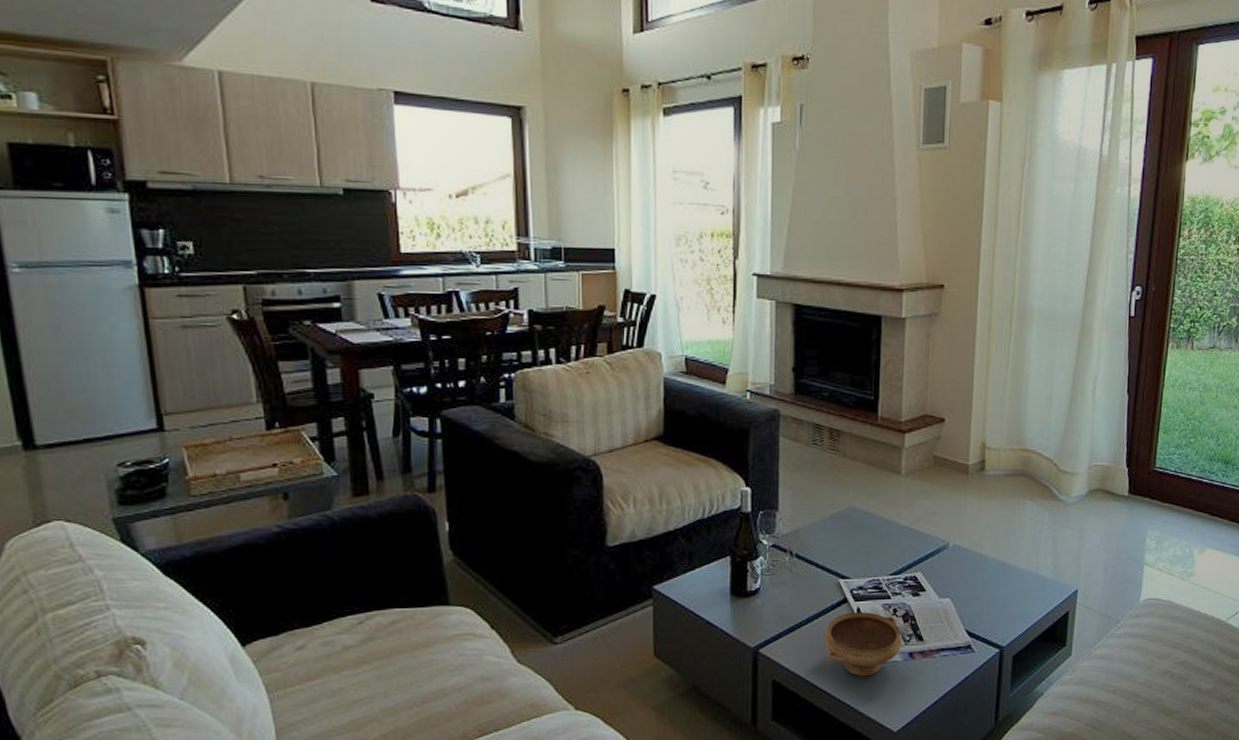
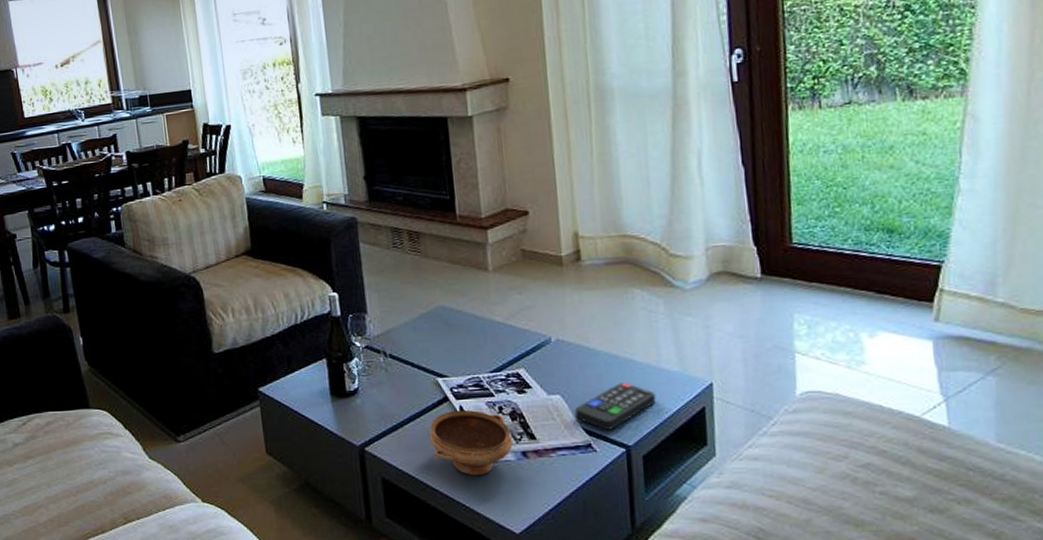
remote control: none [961,588,1031,632] -> present [575,383,657,430]

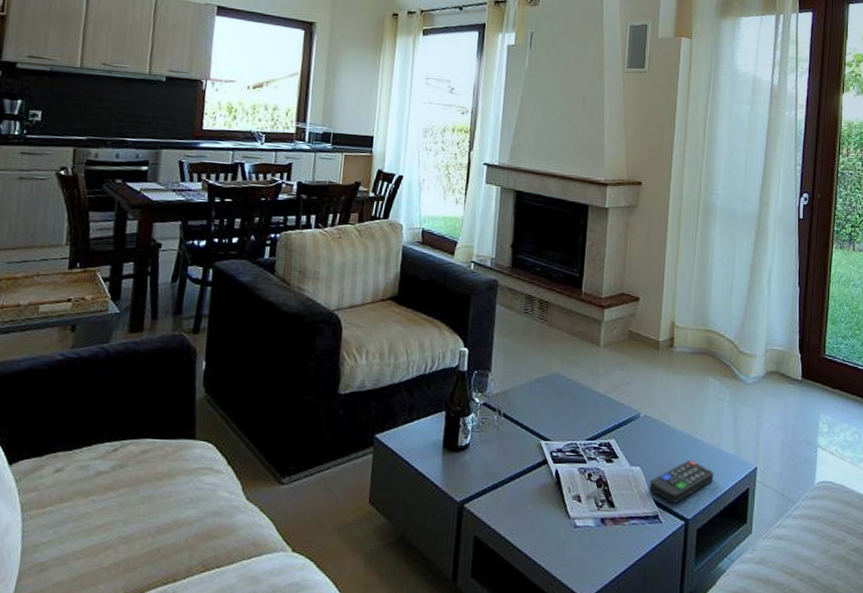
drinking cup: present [429,409,513,475] -> none [524,473,595,539]

